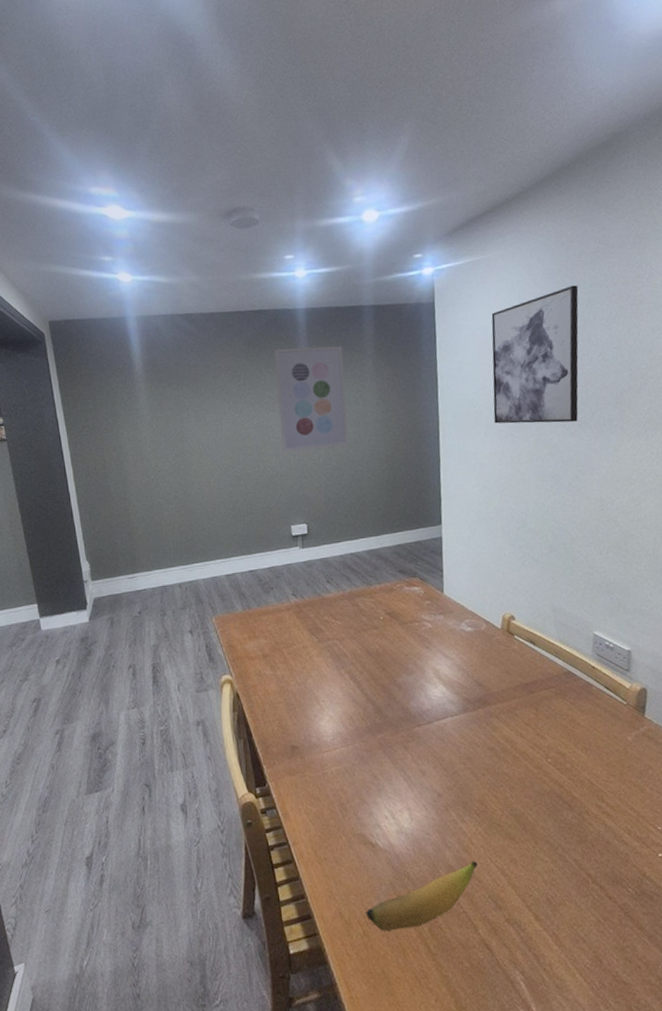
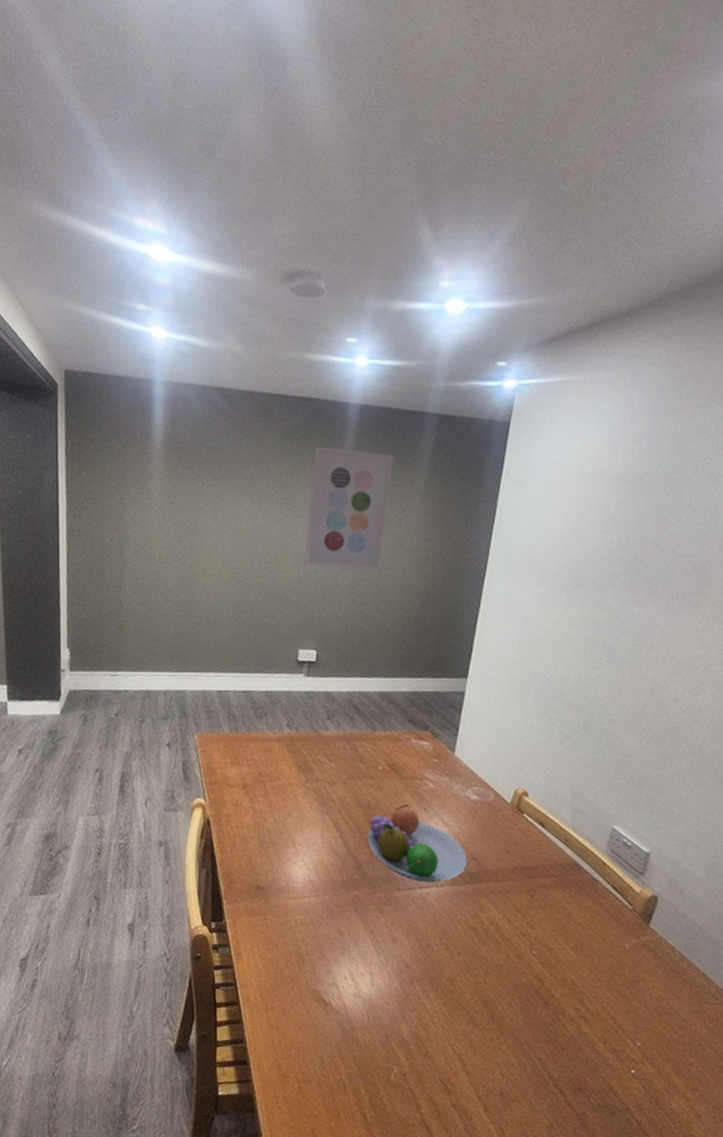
banana: present [366,861,477,931] -> none [305,1039,434,1094]
fruit bowl: none [380,647,474,715] -> present [367,804,467,883]
wall art: present [491,285,579,424] -> none [551,429,682,589]

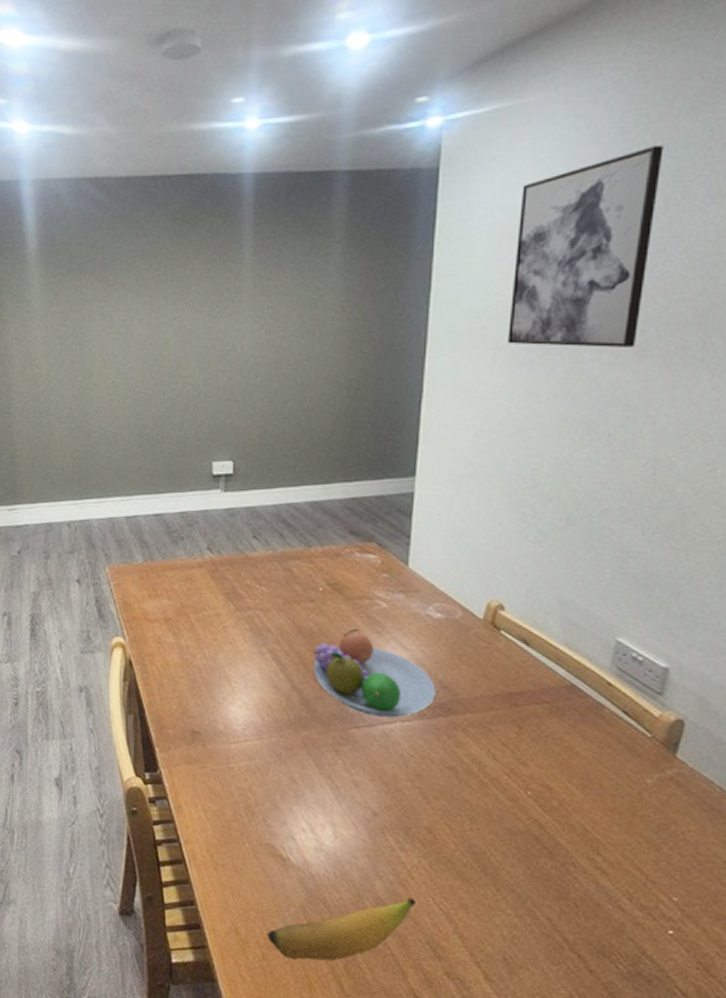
wall art: present [304,446,394,571] -> none [208,226,301,367]
banana: none [305,1039,434,1094] -> present [267,898,415,961]
wall art: none [551,429,682,589] -> present [508,145,664,347]

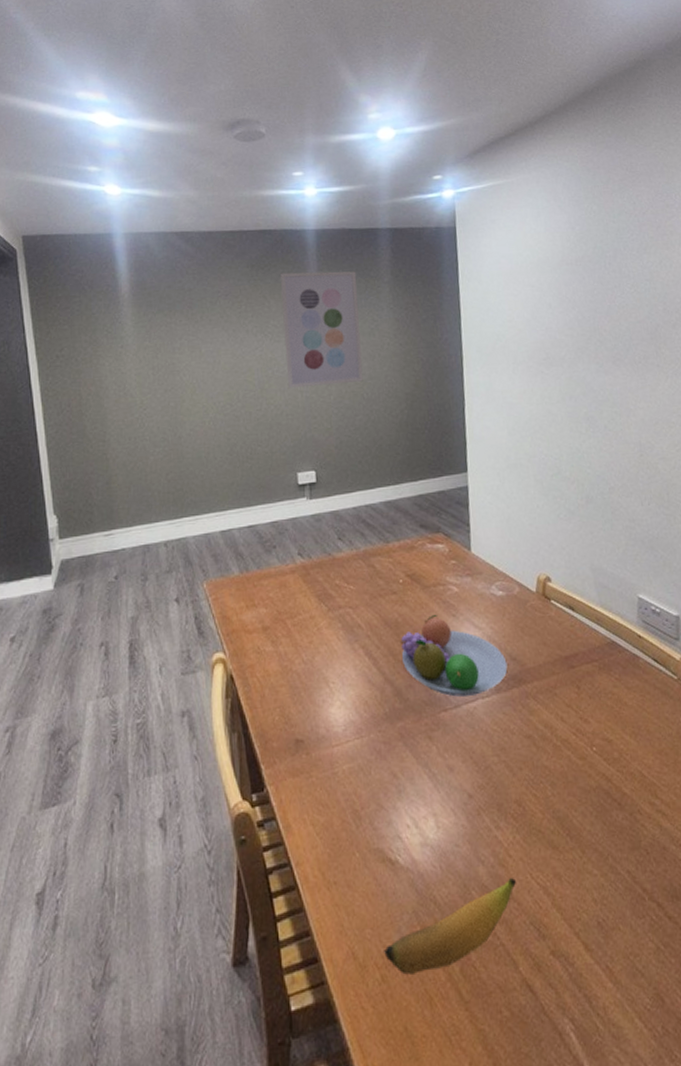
wall art: none [208,226,301,367] -> present [281,271,363,389]
wall art: present [508,145,664,347] -> none [516,213,612,360]

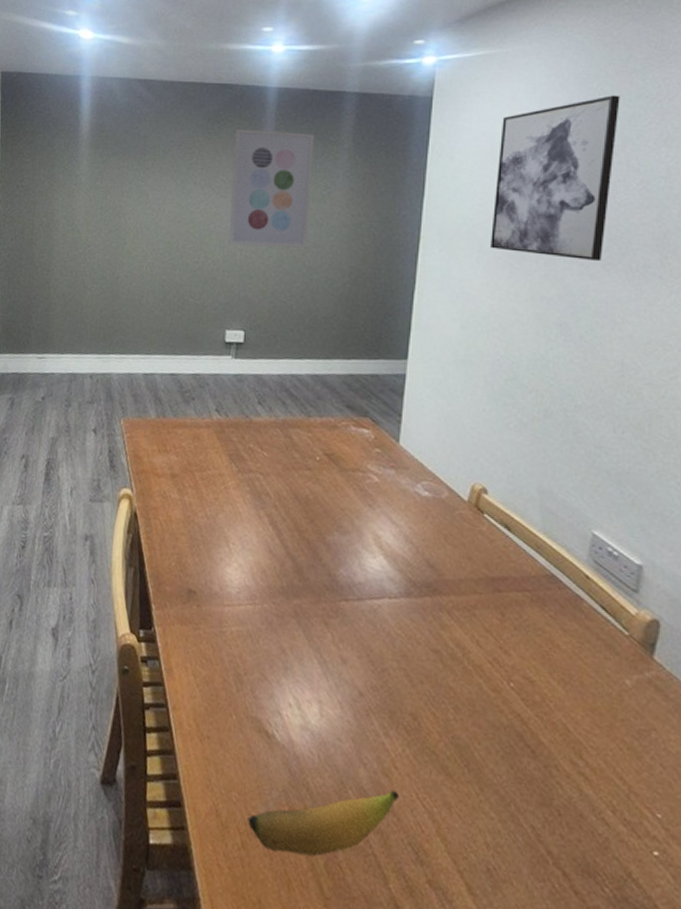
fruit bowl: present [400,615,508,697] -> none [307,500,423,594]
wall art: none [516,213,612,360] -> present [490,95,620,261]

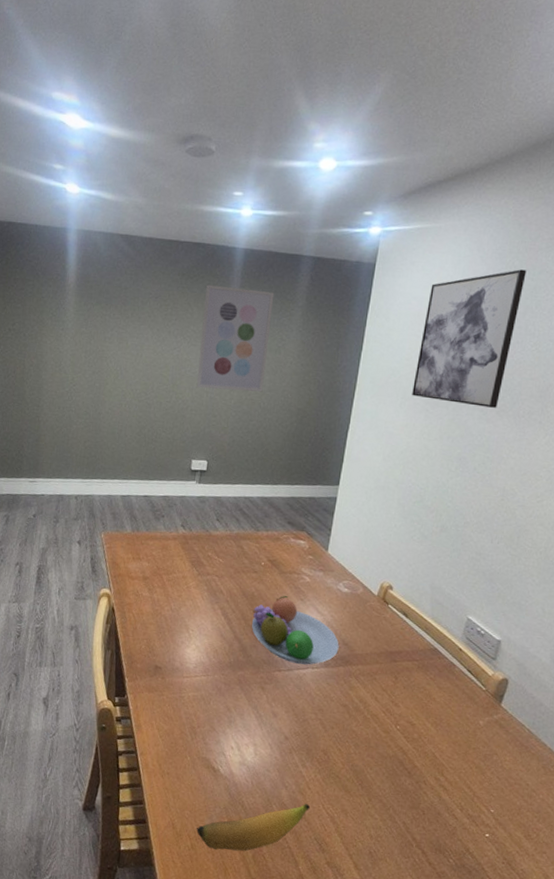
fruit bowl: none [307,500,423,594] -> present [251,596,339,665]

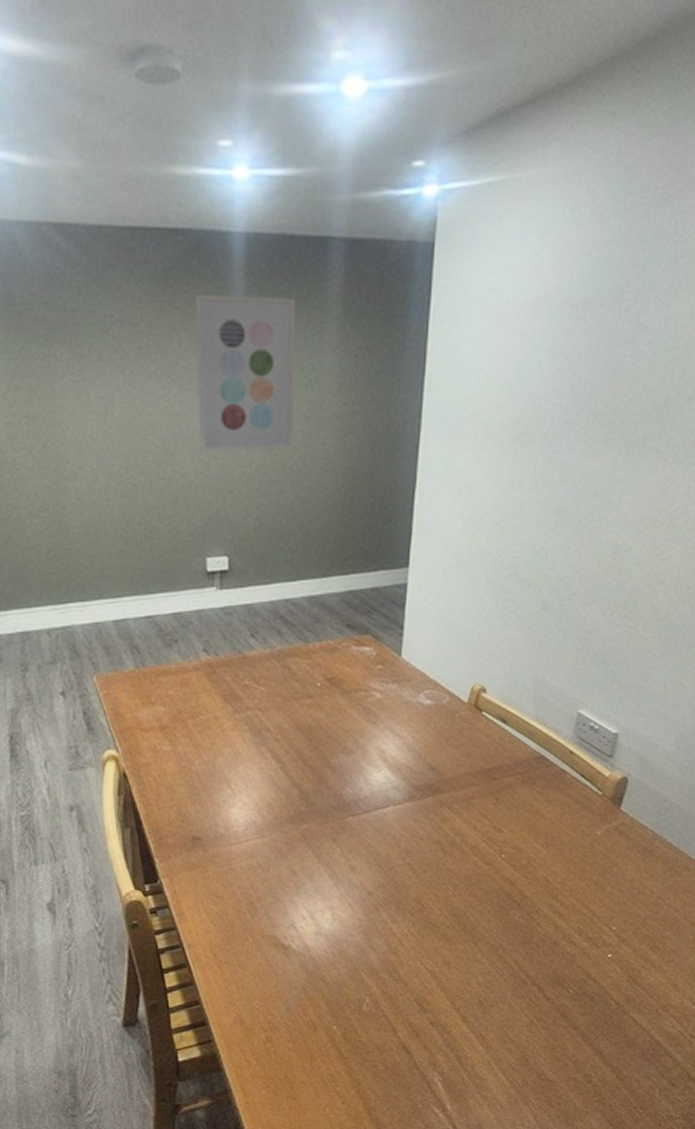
banana: present [196,804,310,851] -> none [271,964,405,1037]
fruit bowl: present [251,596,339,665] -> none [311,721,425,803]
wall art: present [412,269,527,408] -> none [495,236,636,437]

